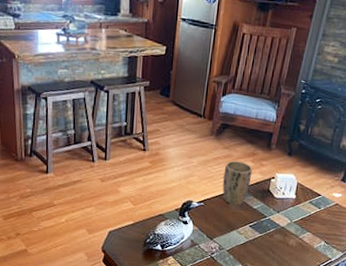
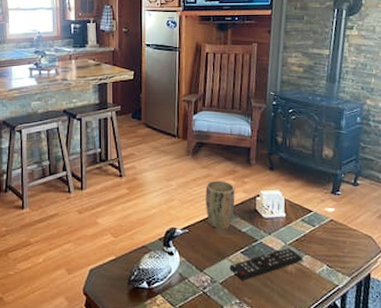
remote control: none [237,225,305,250] -> present [229,248,304,281]

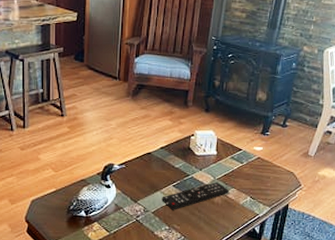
plant pot: present [205,180,235,229] -> none [143,121,171,165]

